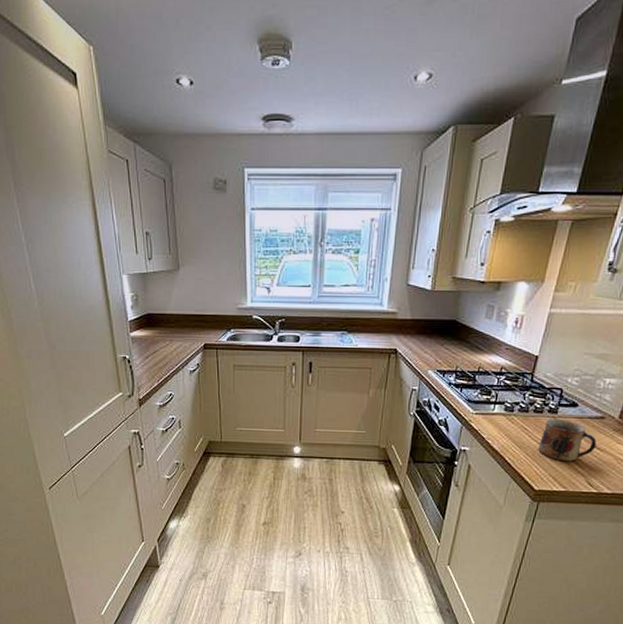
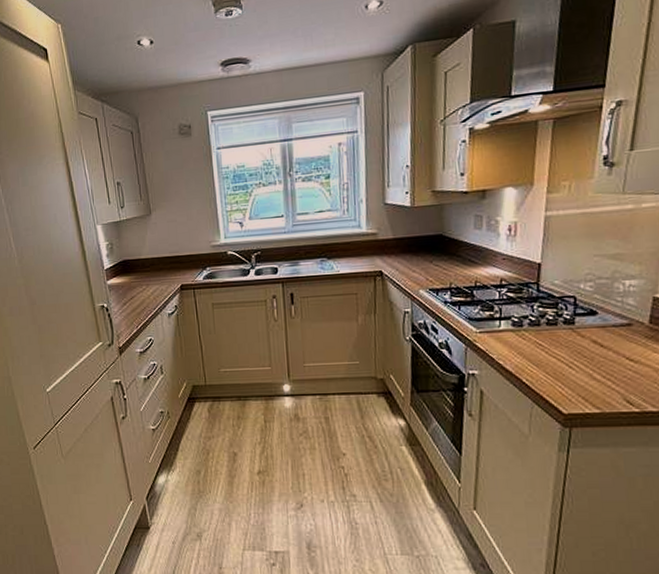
mug: present [538,419,597,462] -> none [559,330,628,379]

